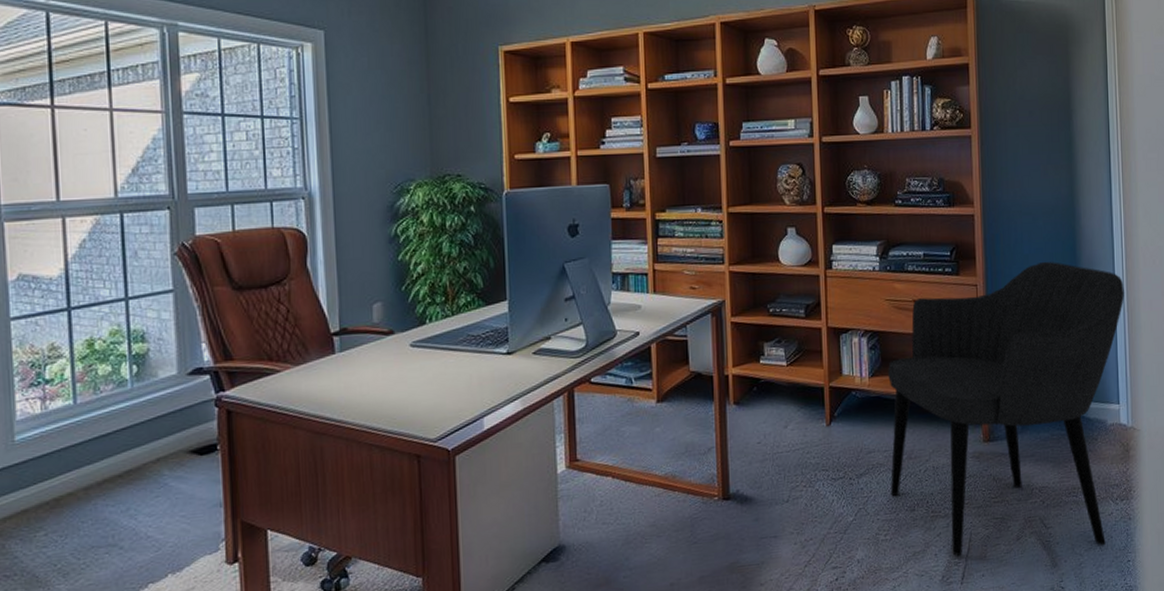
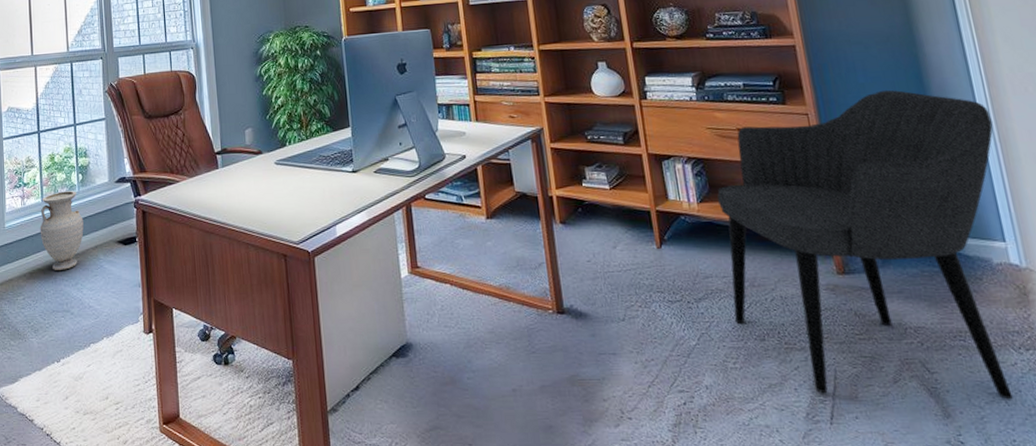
vase: none [71,387,140,494] -> present [40,191,84,270]

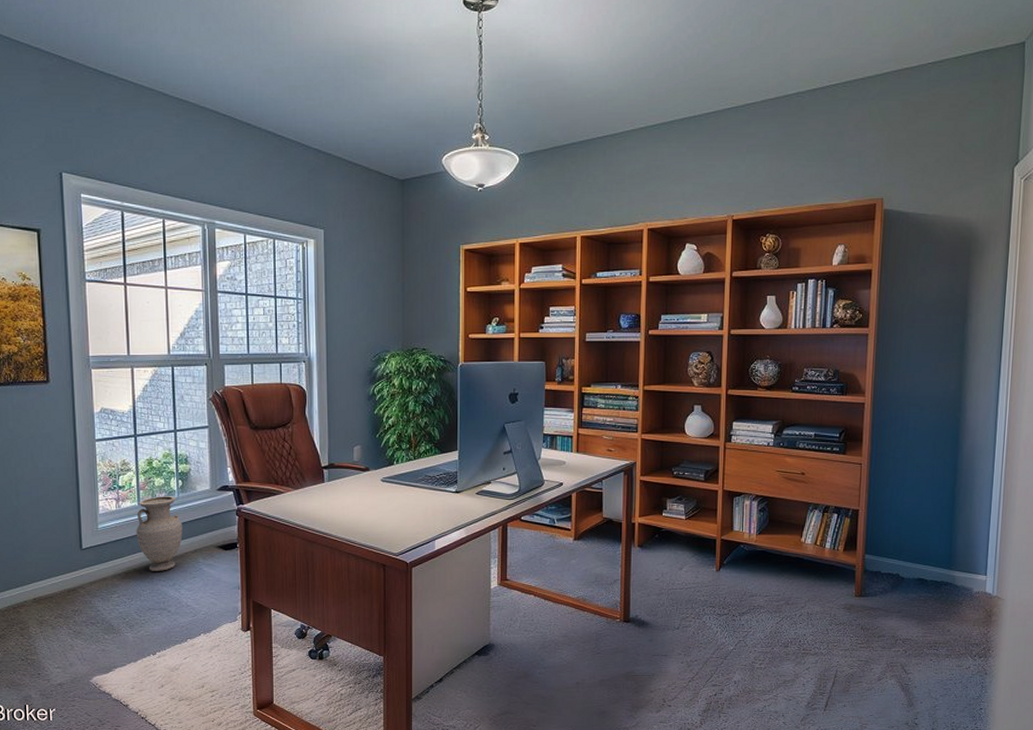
armchair: present [717,89,1013,400] -> none [767,447,1002,694]

